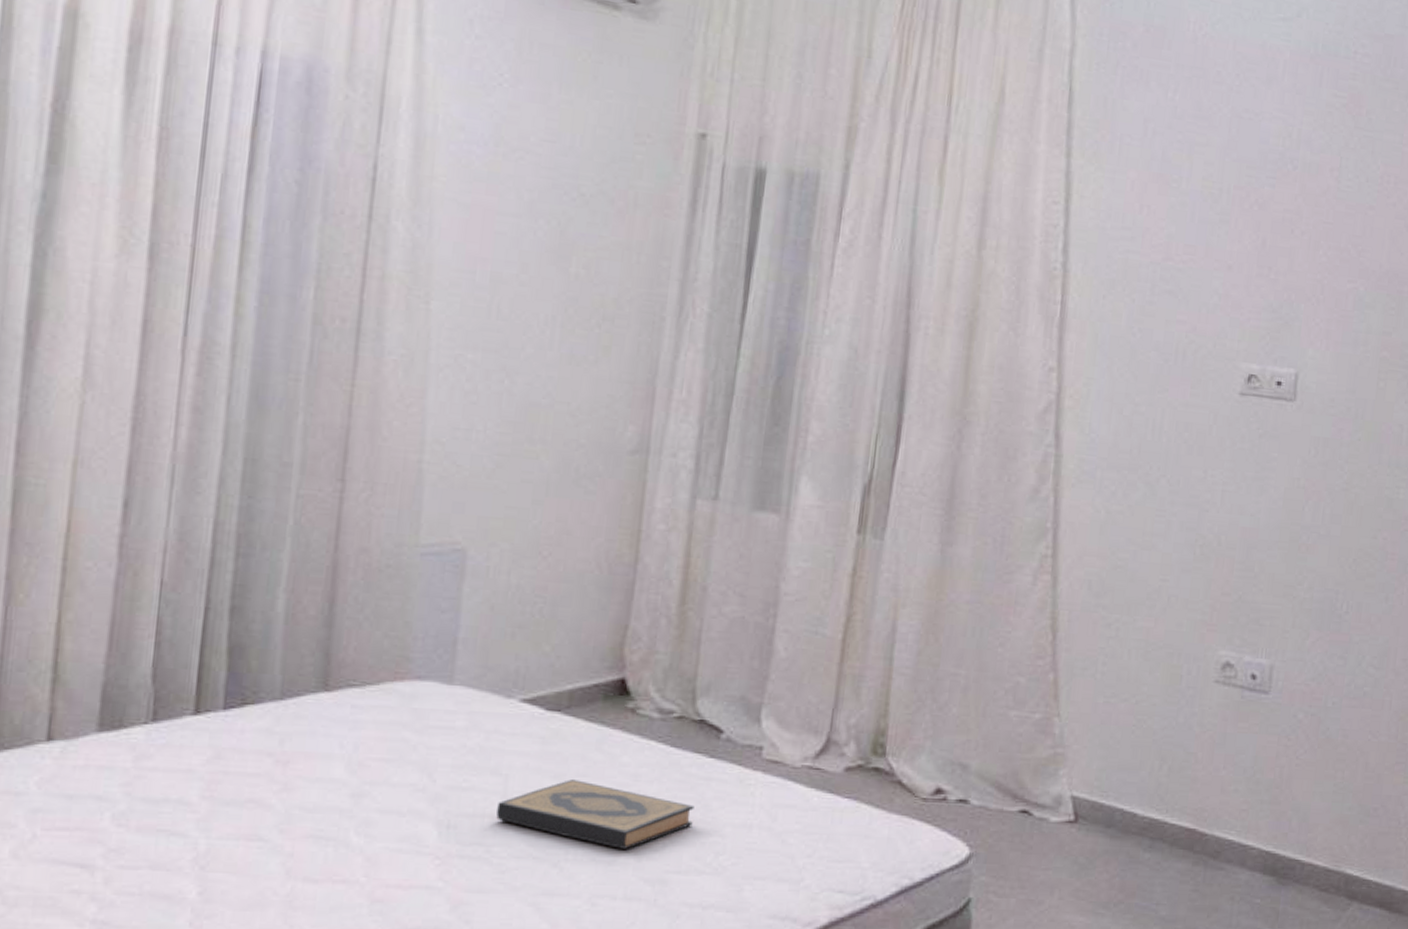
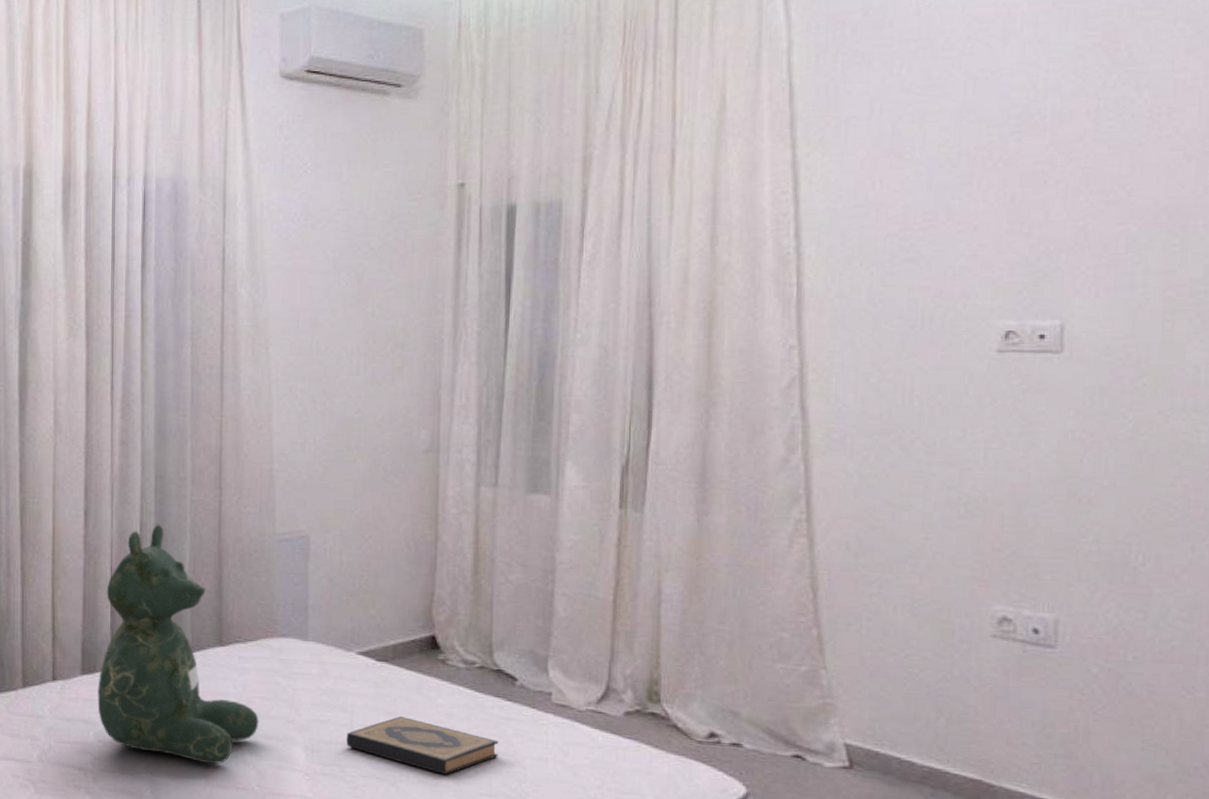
teddy bear: none [121,524,374,851] -> present [96,524,259,765]

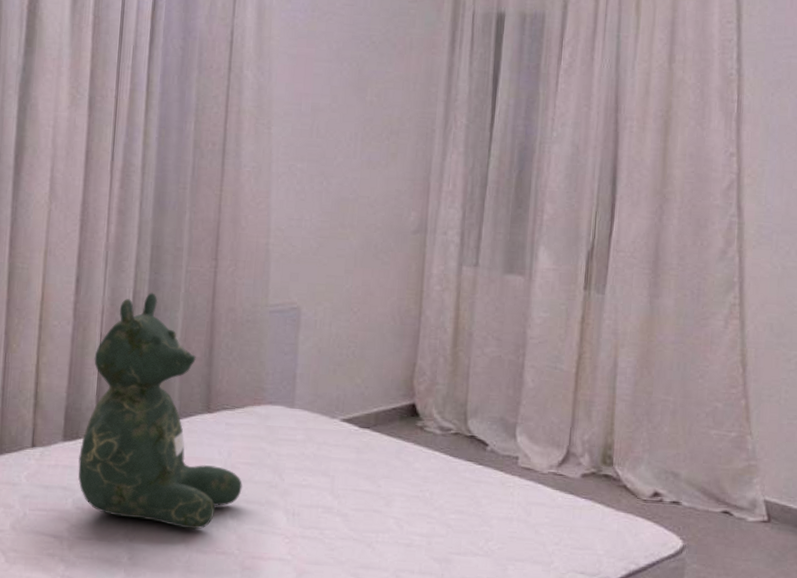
hardback book: present [347,716,499,775] -> none [327,480,469,536]

